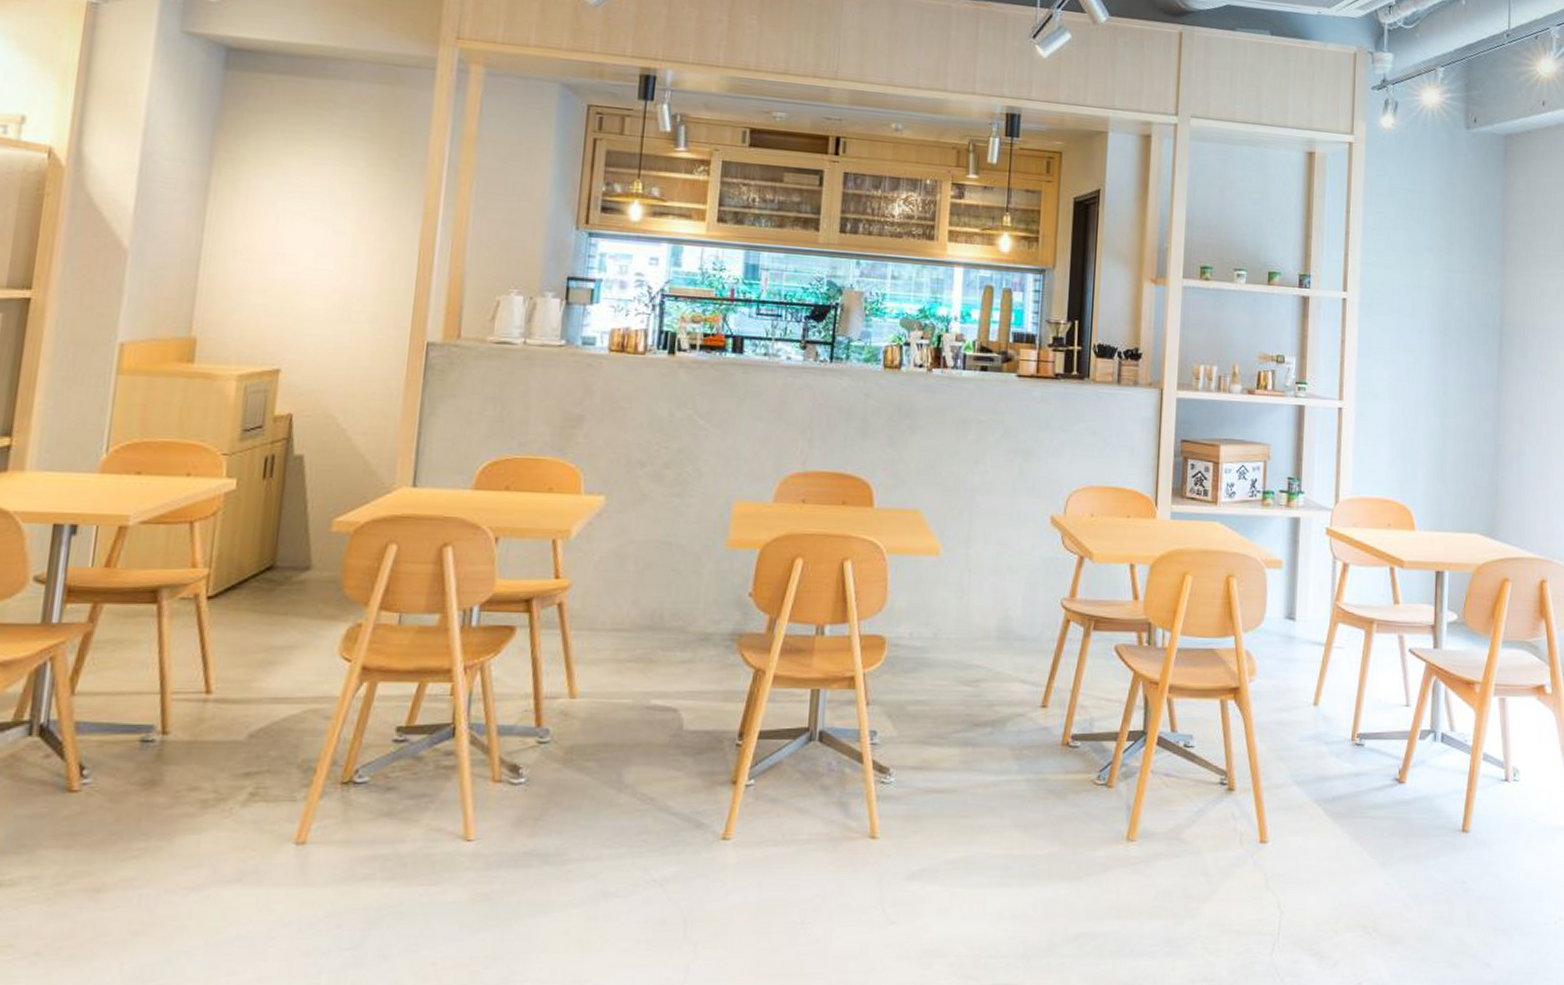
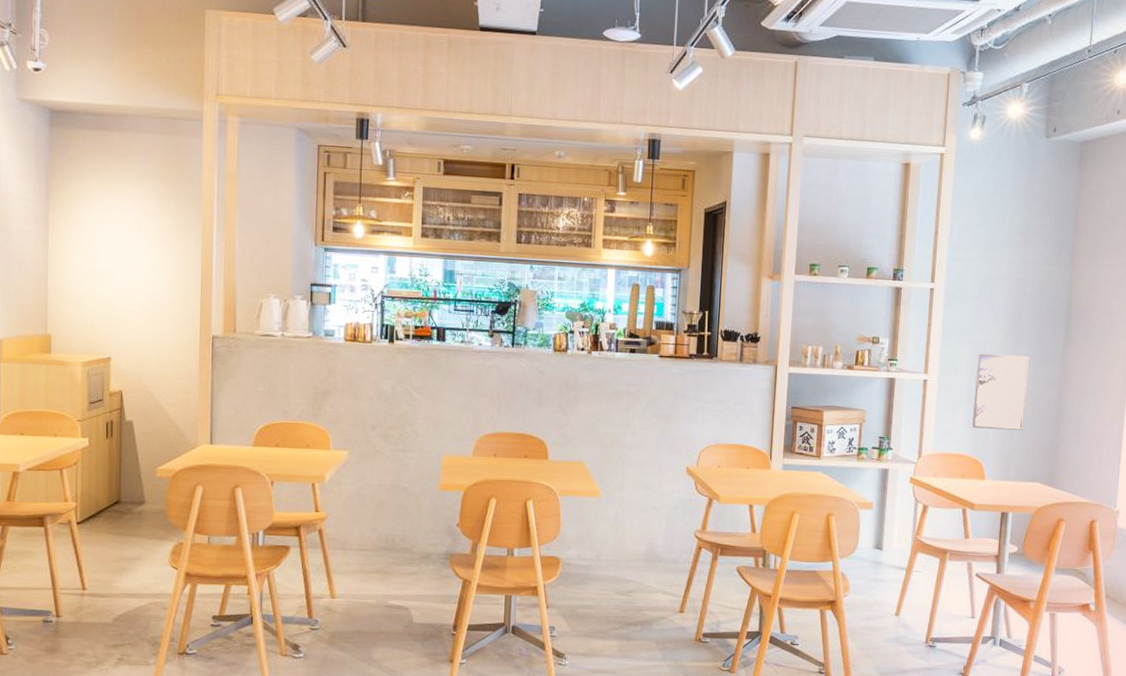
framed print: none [1396,376,1459,470] -> present [971,353,1029,430]

